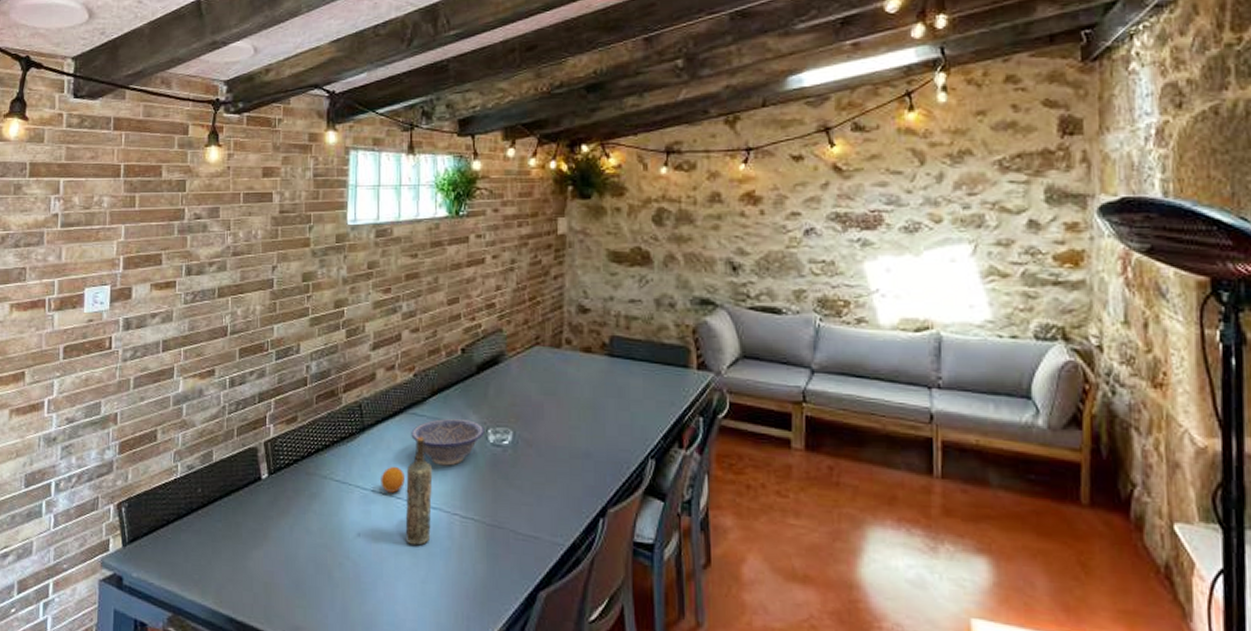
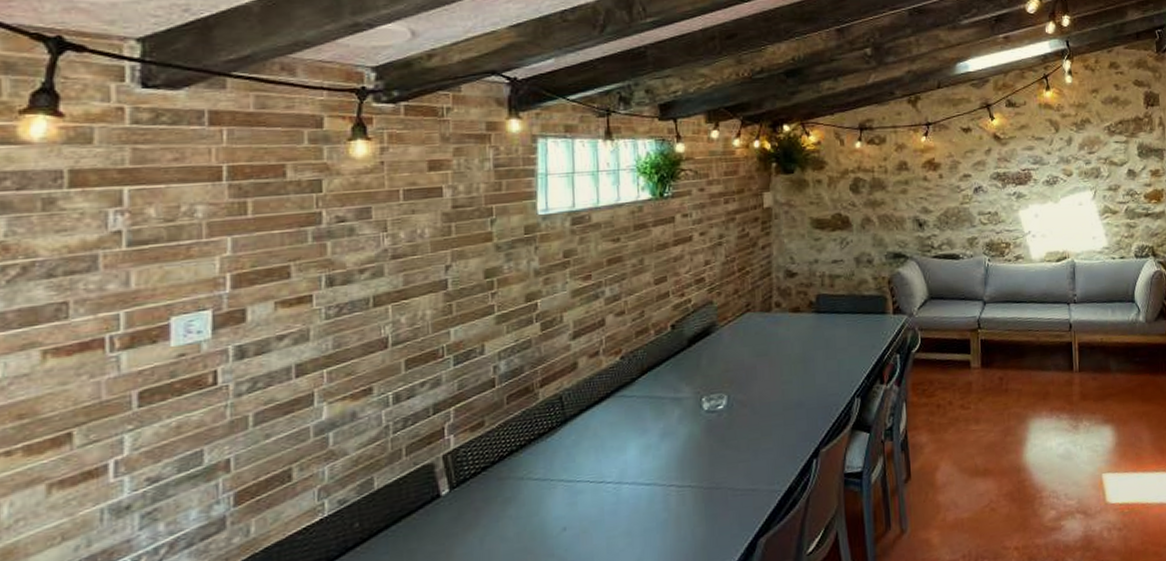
fruit: present [381,466,405,493] -> none [587,451,615,480]
bottle: present [405,436,433,546] -> none [616,416,646,526]
decorative bowl: present [411,418,485,466] -> none [620,392,699,442]

